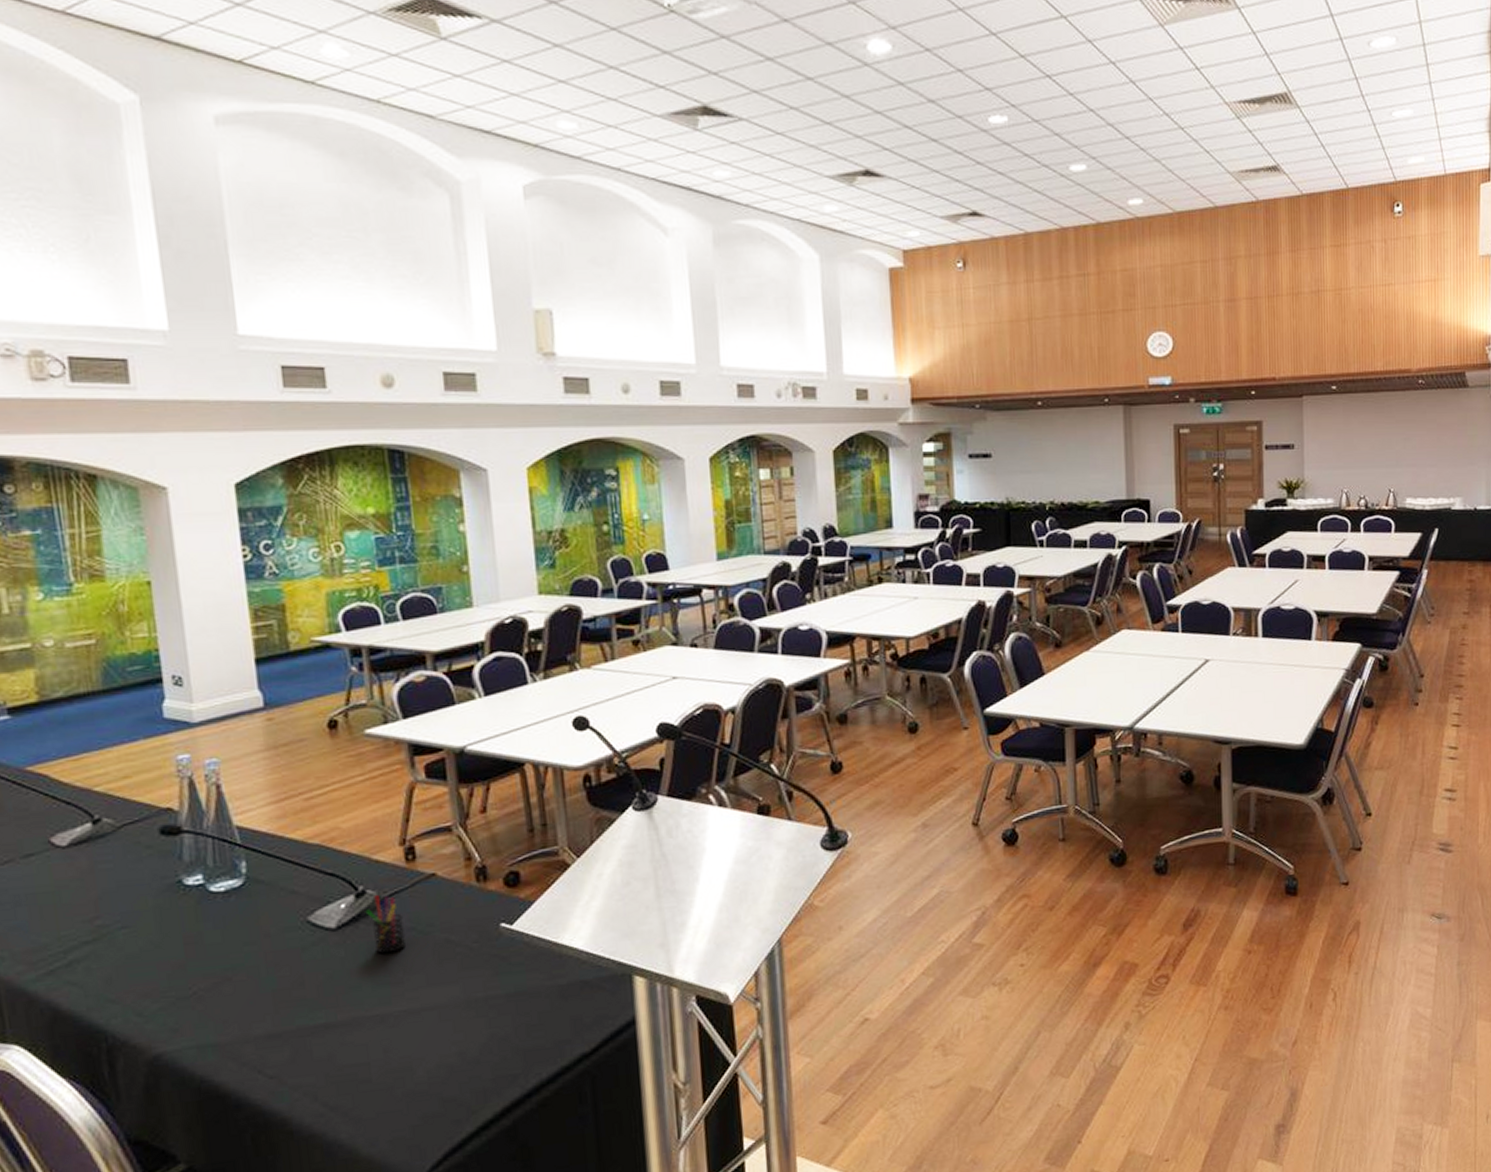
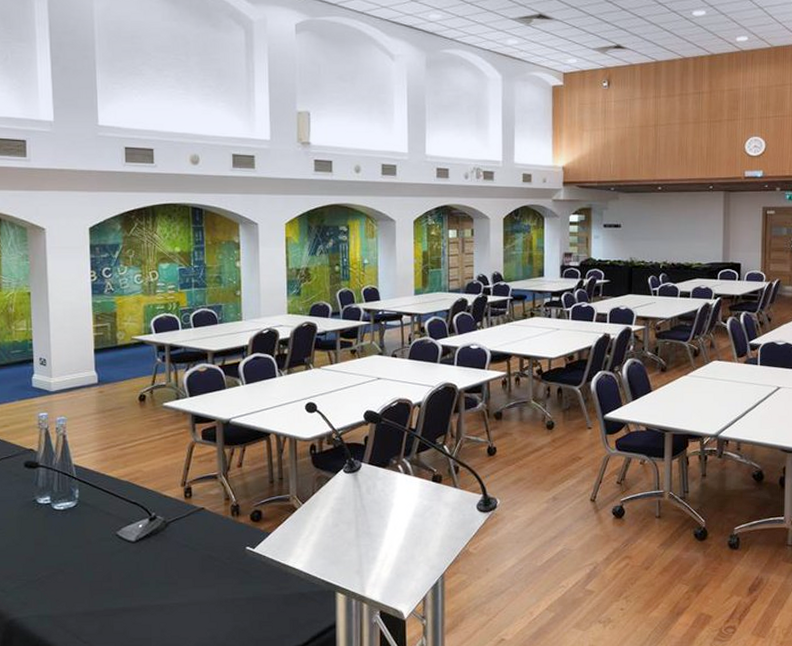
pen holder: present [365,895,405,953] -> none [155,520,181,561]

